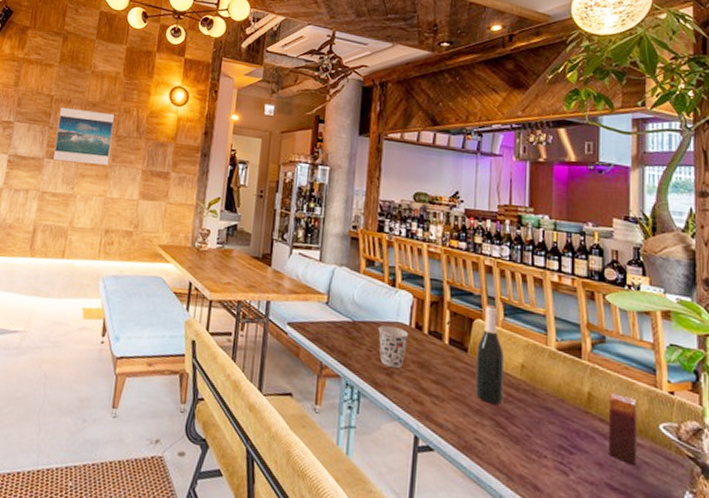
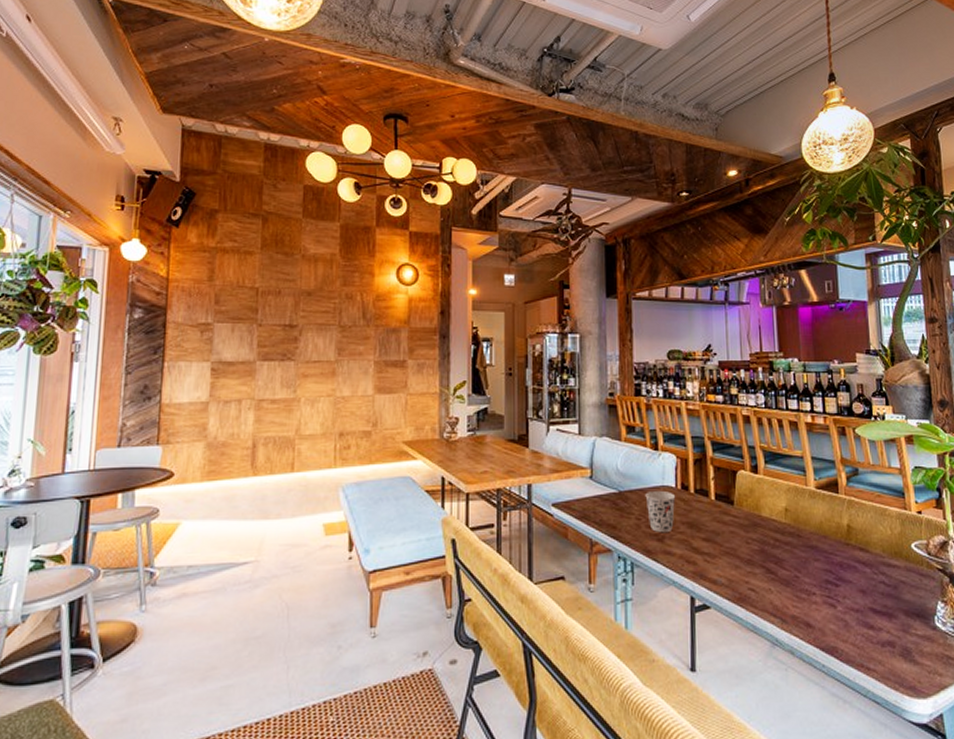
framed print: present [53,108,115,165] -> none [267,301,336,363]
wine bottle: present [475,305,504,404] -> none [742,455,772,551]
candle: present [607,393,637,465] -> none [865,522,895,586]

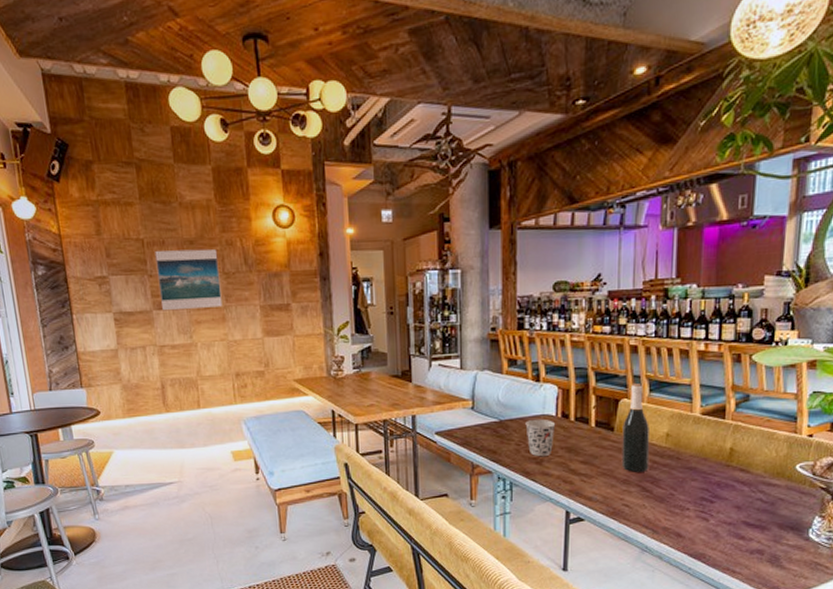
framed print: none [267,301,336,363] -> present [155,249,223,311]
wine bottle: none [742,455,772,551] -> present [621,384,650,472]

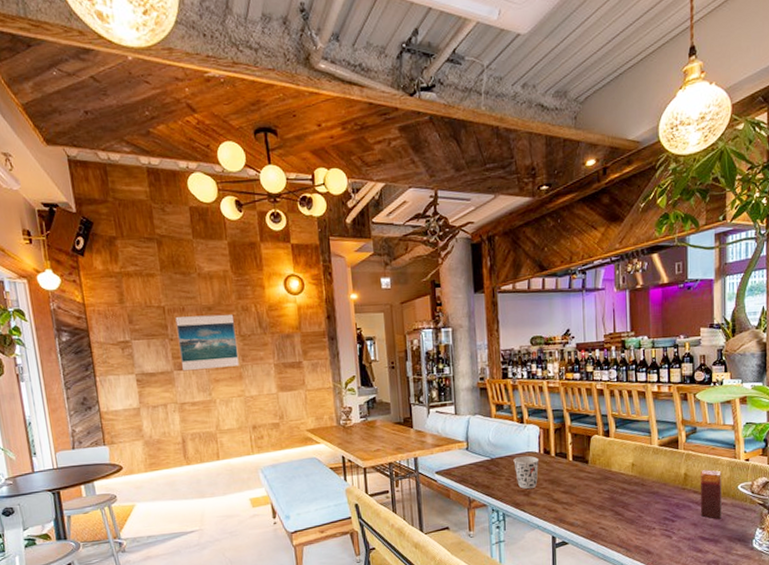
wine bottle: present [621,384,650,472] -> none [595,422,620,499]
candle: none [746,445,777,503] -> present [700,470,722,519]

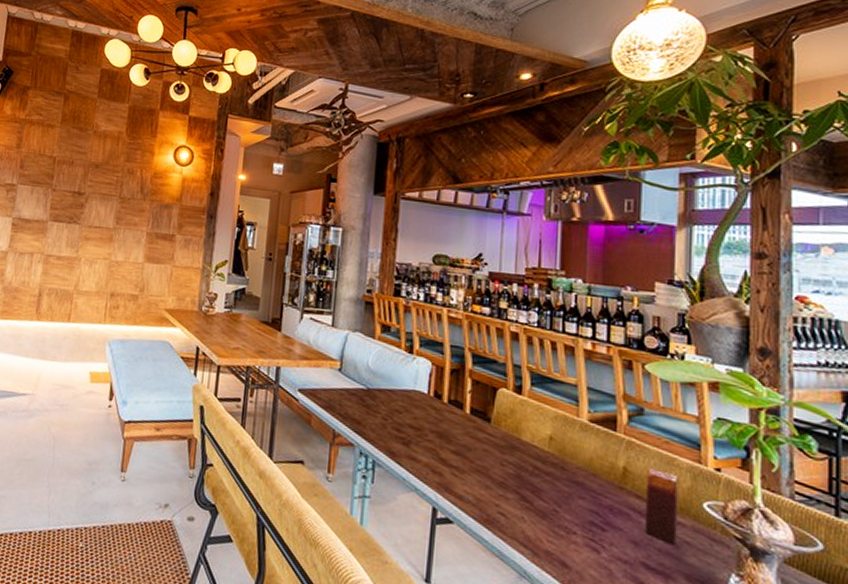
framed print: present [175,314,240,371] -> none [57,169,118,228]
cup: present [513,455,539,490] -> none [394,393,427,439]

